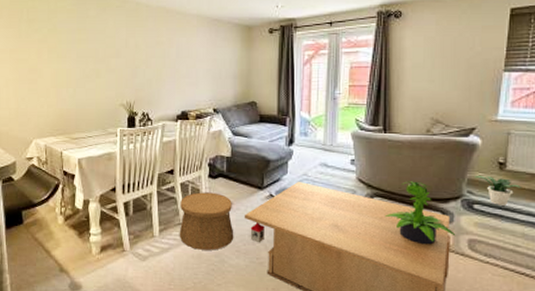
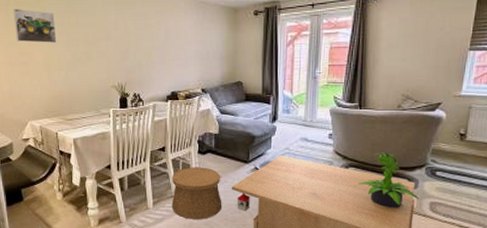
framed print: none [25,26,67,60] -> present [13,9,57,43]
potted plant: present [474,175,523,206] -> none [438,145,479,172]

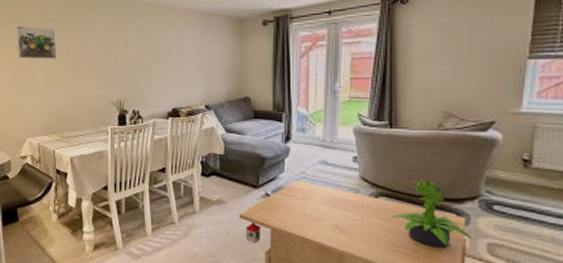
basket: present [171,167,222,219] -> none [172,191,229,250]

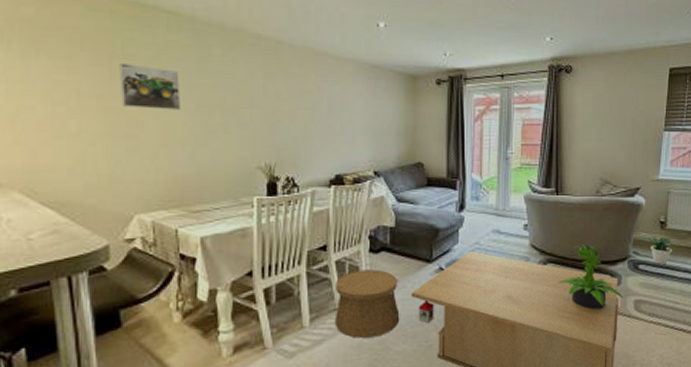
basket: none [172,191,229,250] -> present [334,269,400,338]
potted plant: none [494,173,552,207] -> present [639,235,680,264]

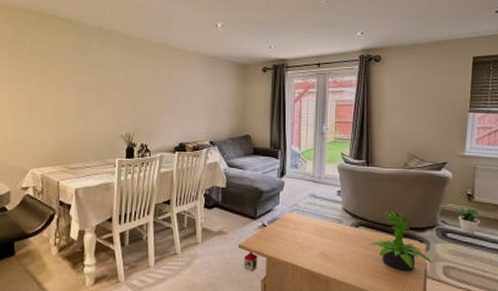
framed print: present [119,64,181,110] -> none [26,57,68,91]
basket: present [334,269,400,338] -> none [174,222,228,280]

